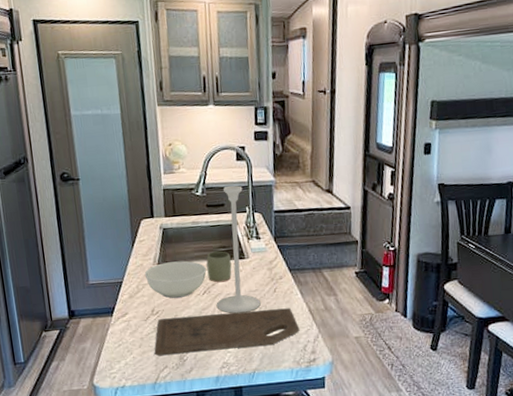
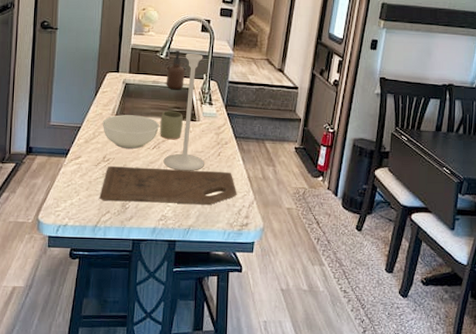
soap dispenser: none [205,185,226,229] -> present [166,50,185,90]

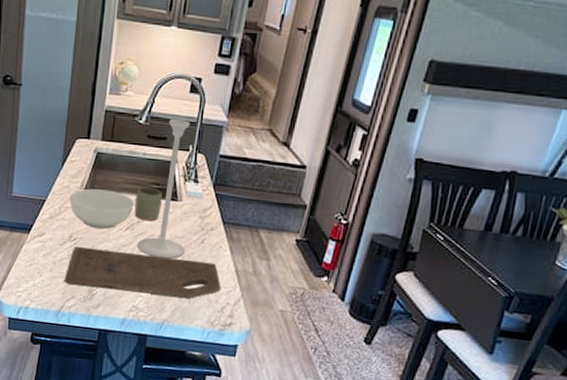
soap dispenser: present [166,50,185,90] -> none [144,115,168,163]

